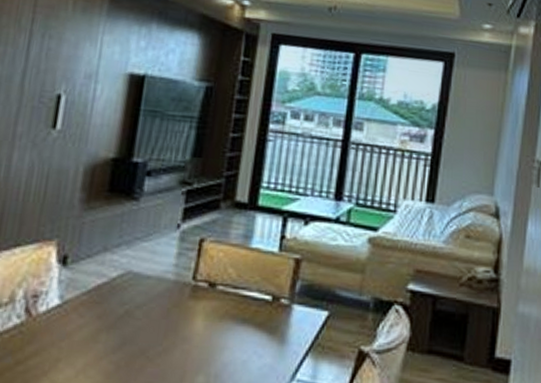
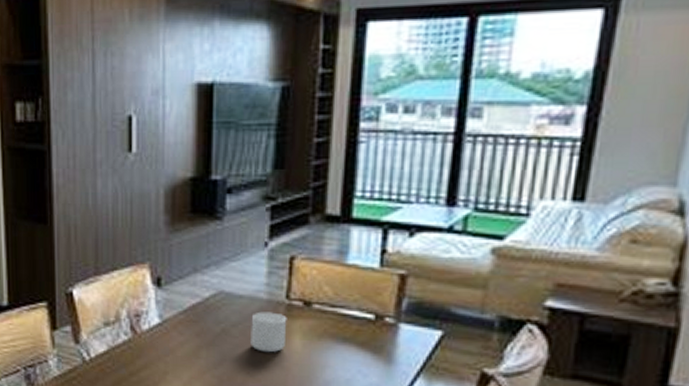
candle: none [153,292,192,335] -> present [250,311,287,353]

